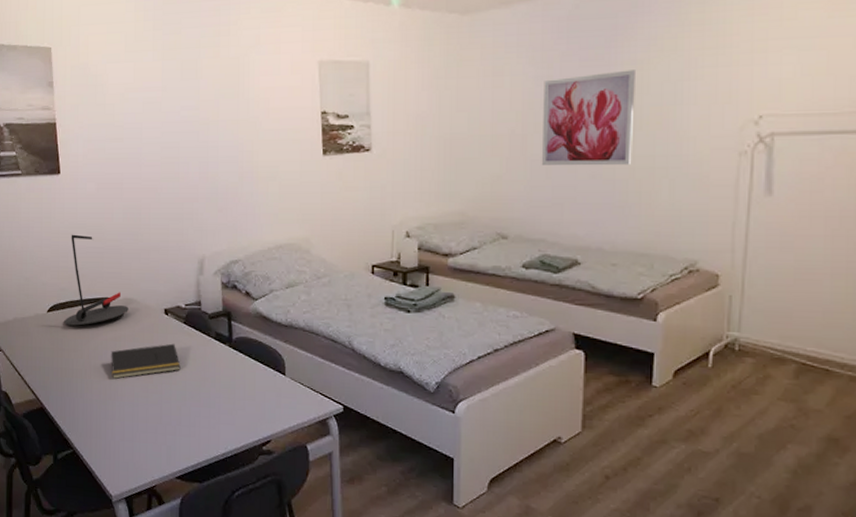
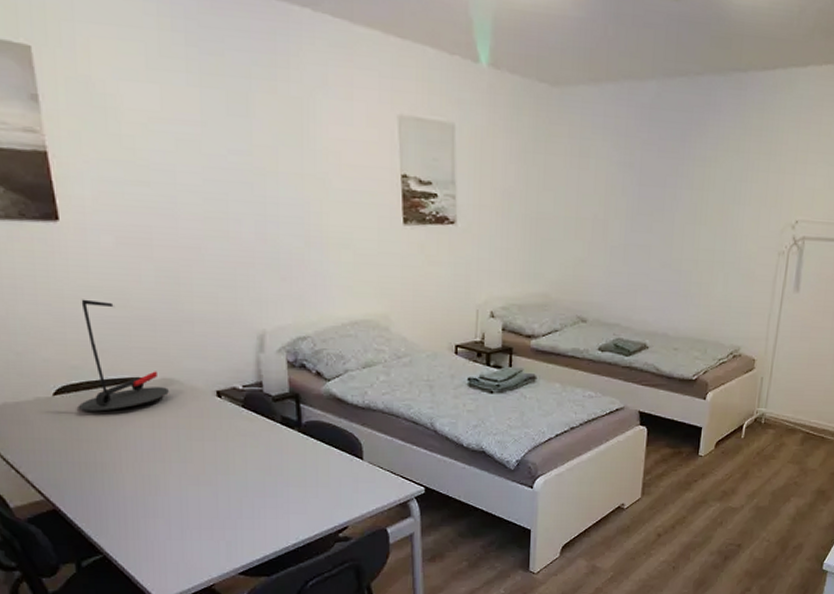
notepad: present [111,343,181,379] -> none [147,429,240,471]
wall art: present [541,70,635,166] -> none [619,165,704,258]

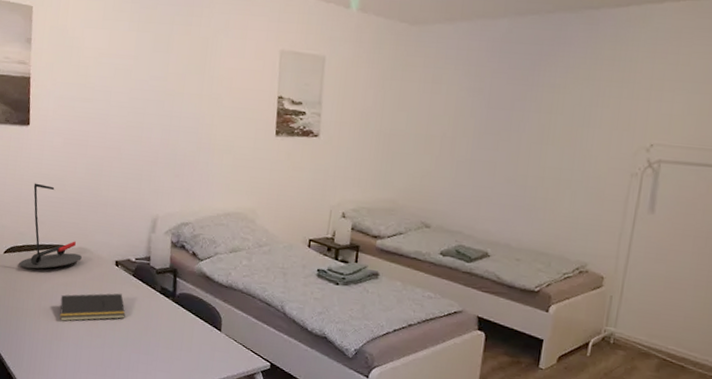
notepad: none [147,429,240,471] -> present [59,293,126,322]

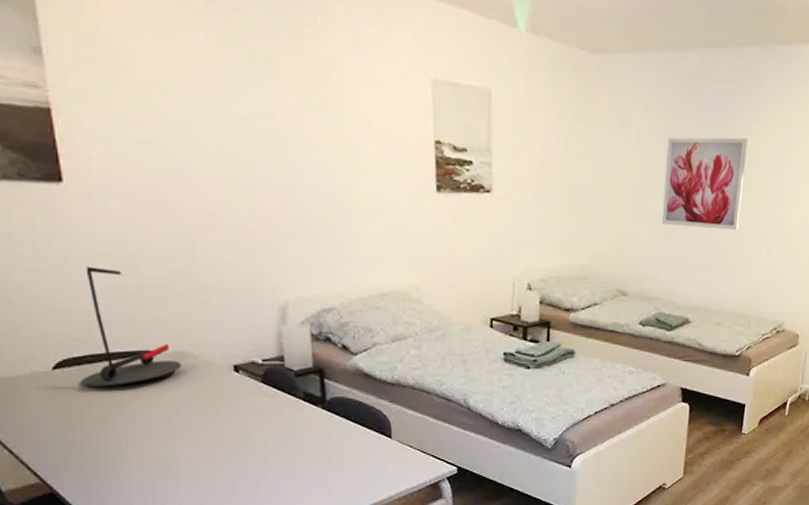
notepad: present [59,293,126,322] -> none [157,406,258,451]
wall art: none [465,91,553,175] -> present [661,137,747,231]

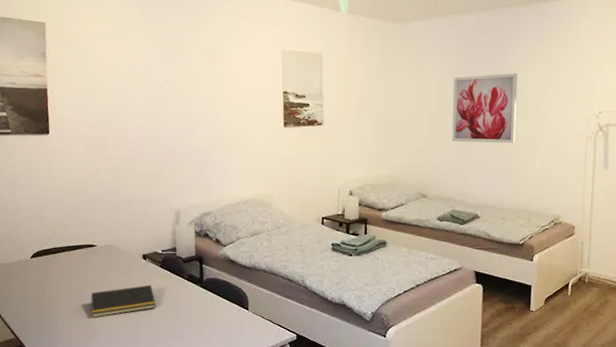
desk lamp: present [81,266,181,387] -> none [47,188,109,270]
notepad: none [157,406,258,451] -> present [90,285,156,317]

